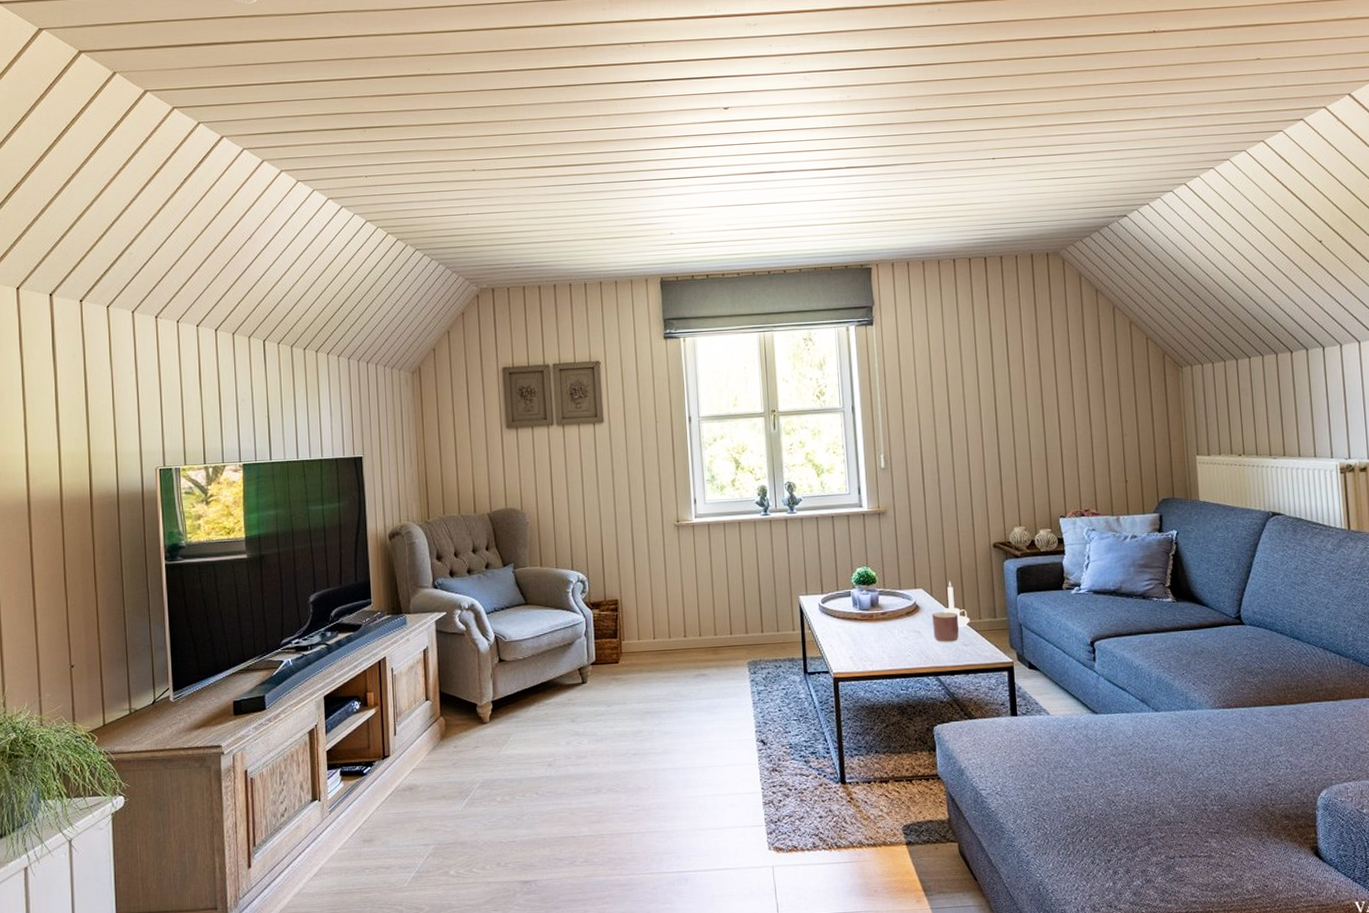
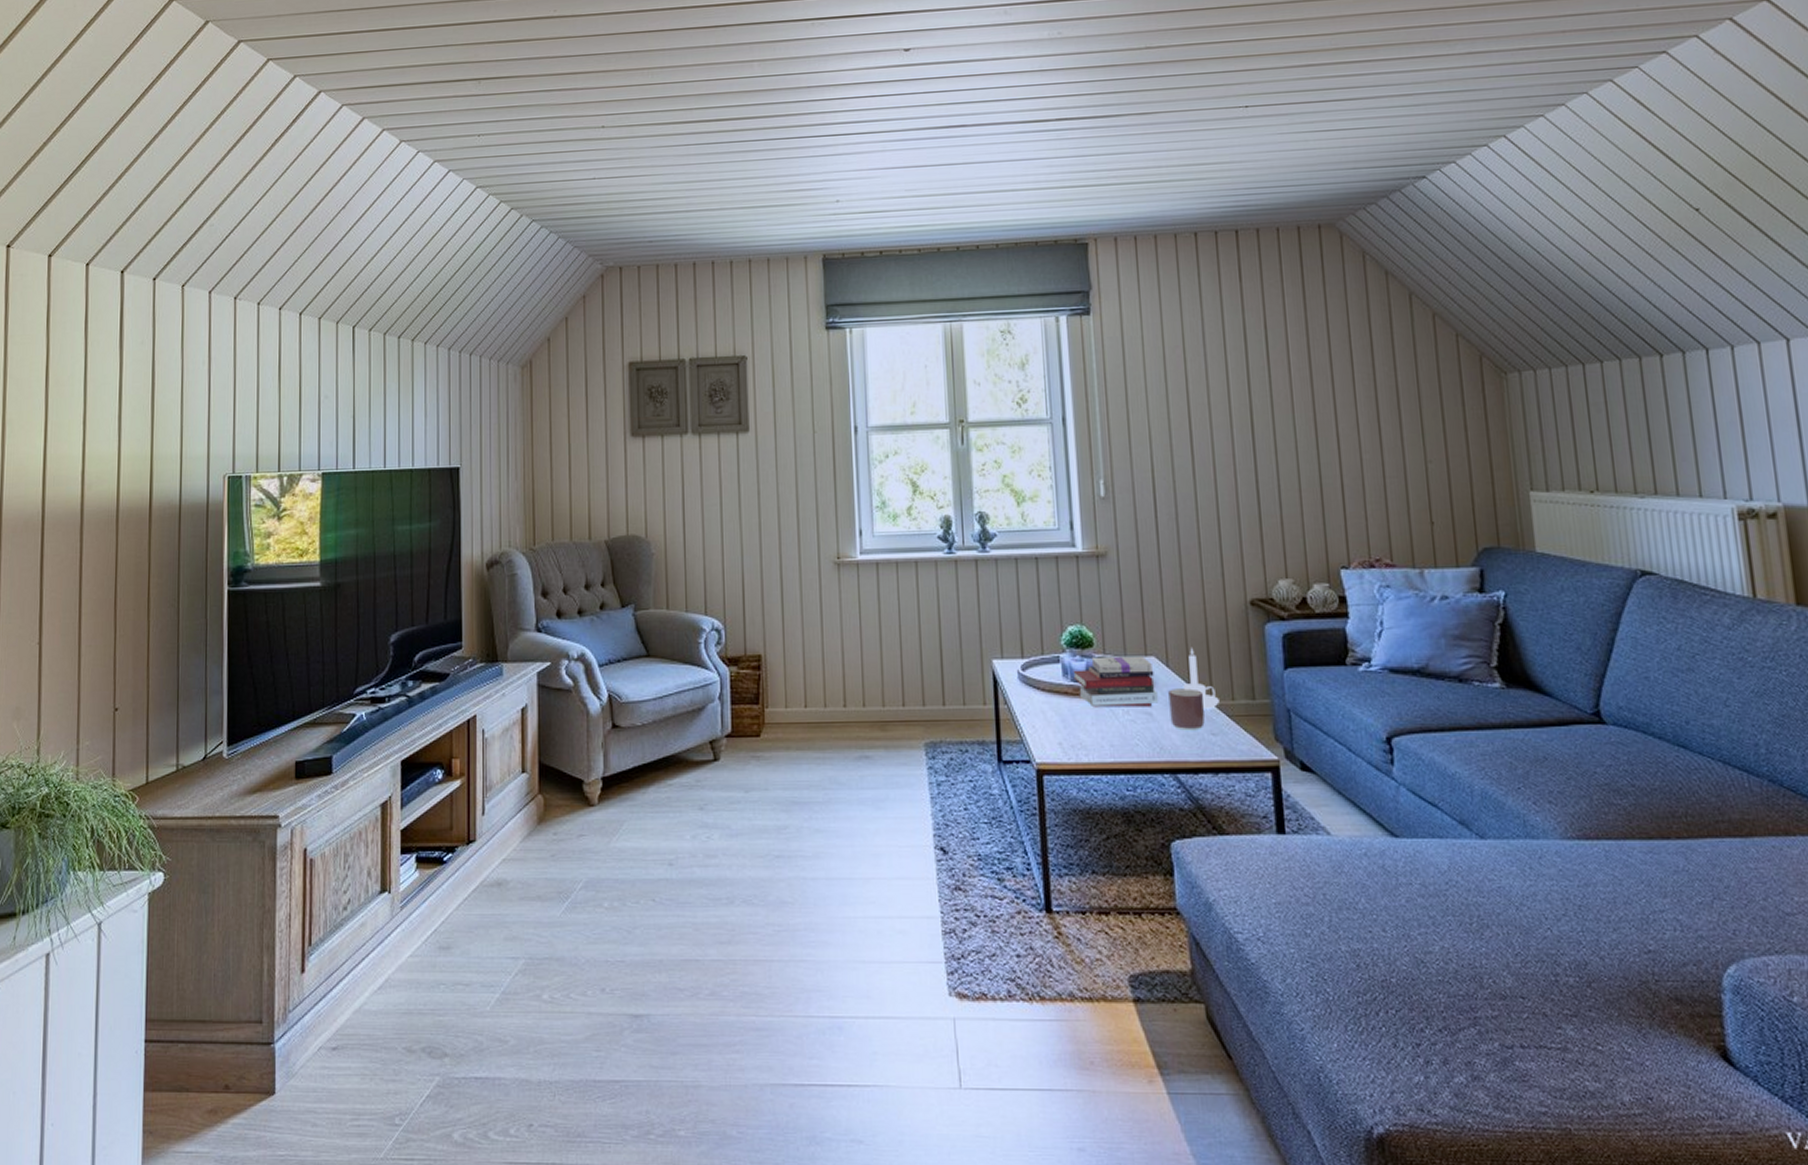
books: none [861,588,926,629] -> present [1073,656,1159,708]

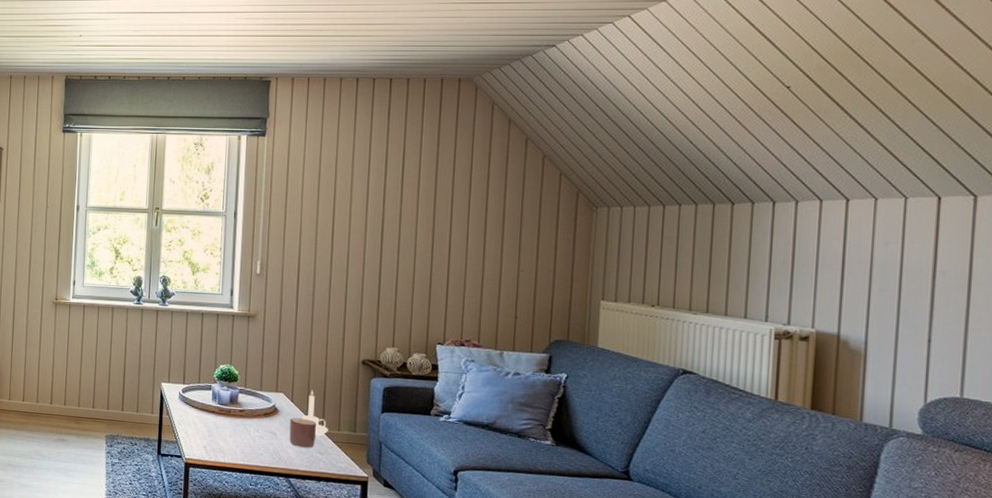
books: present [1073,656,1159,708] -> none [220,388,283,429]

